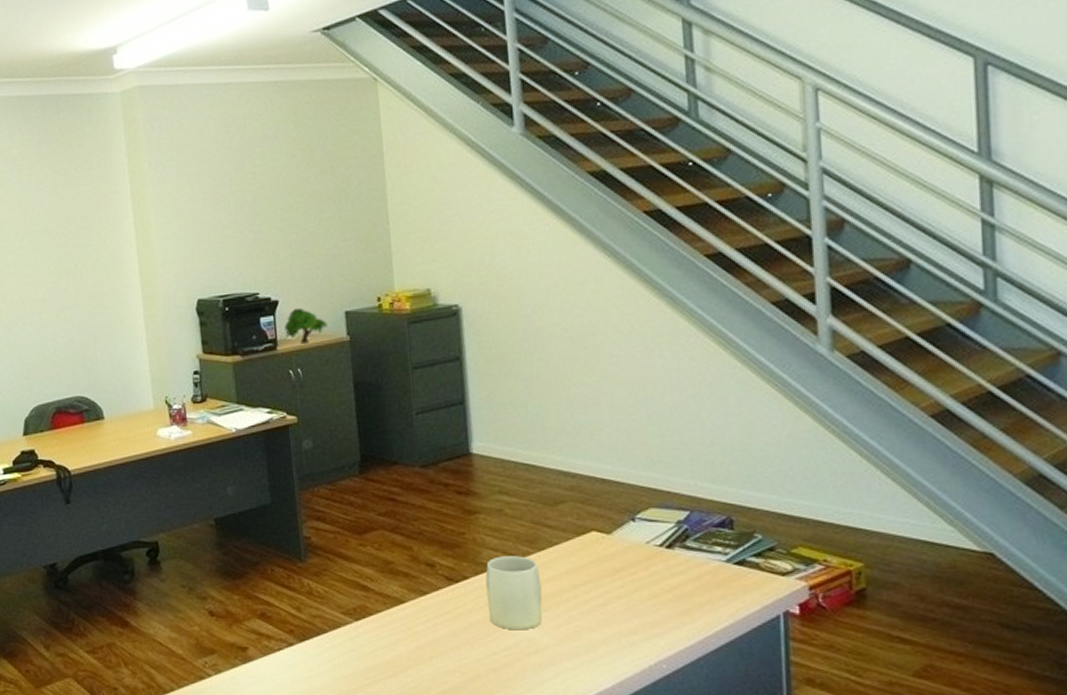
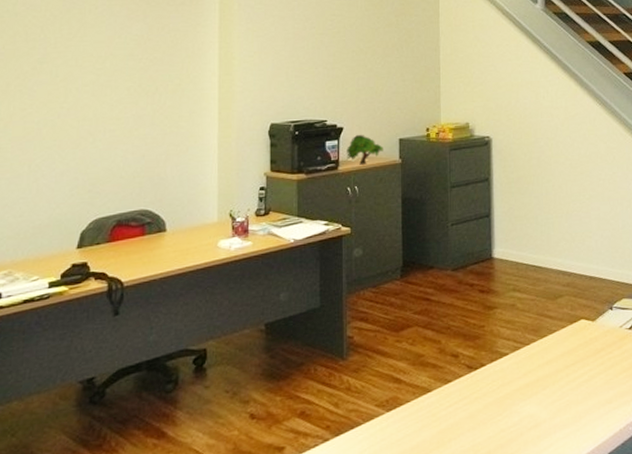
mug: present [485,556,543,631] -> none [499,343,543,409]

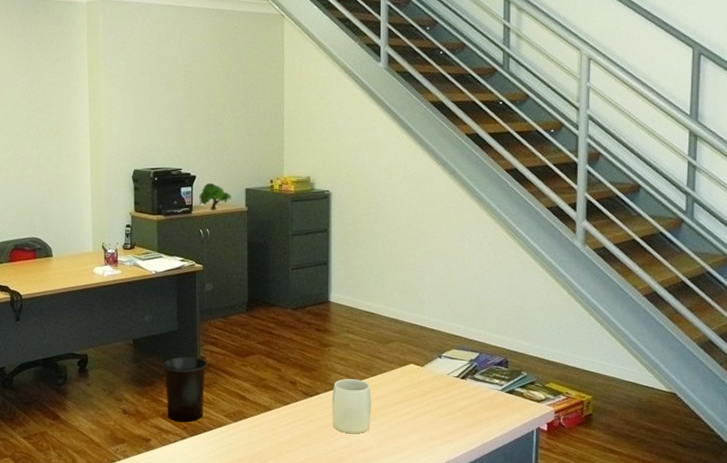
waste bin: none [302,337,355,421] -> present [163,356,207,422]
mug: none [499,343,543,409] -> present [332,379,372,434]

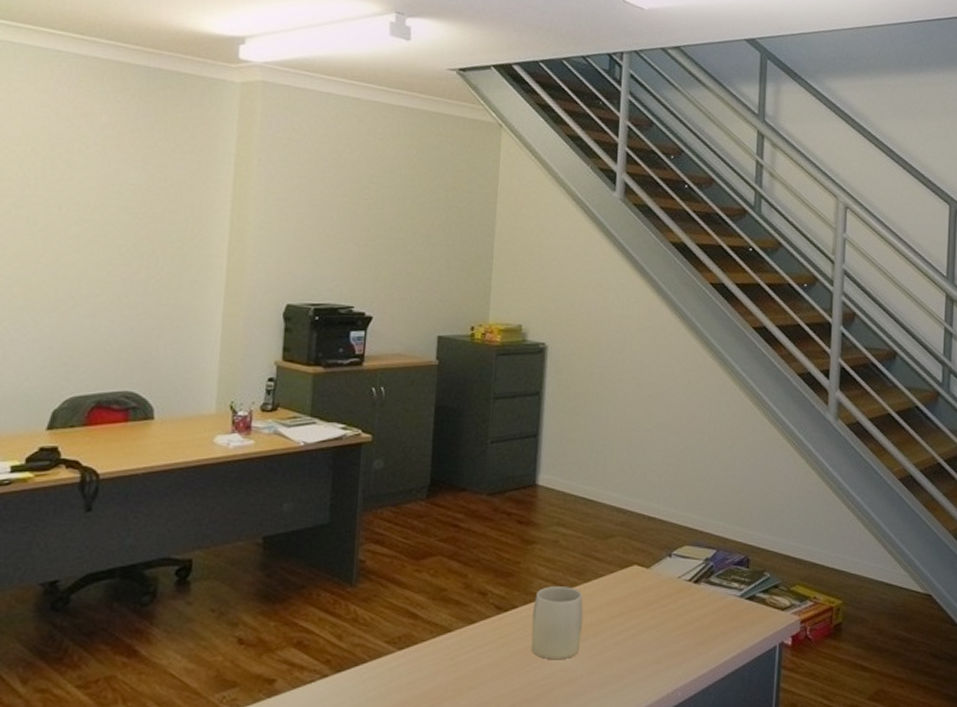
waste bin: present [163,356,207,422] -> none [303,560,367,653]
plant: present [198,182,231,210] -> none [373,326,418,363]

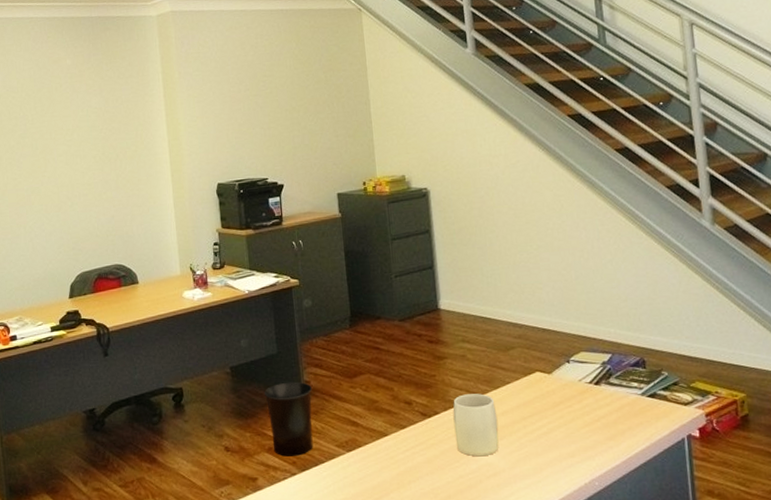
waste bin: none [303,560,367,653] -> present [264,381,313,457]

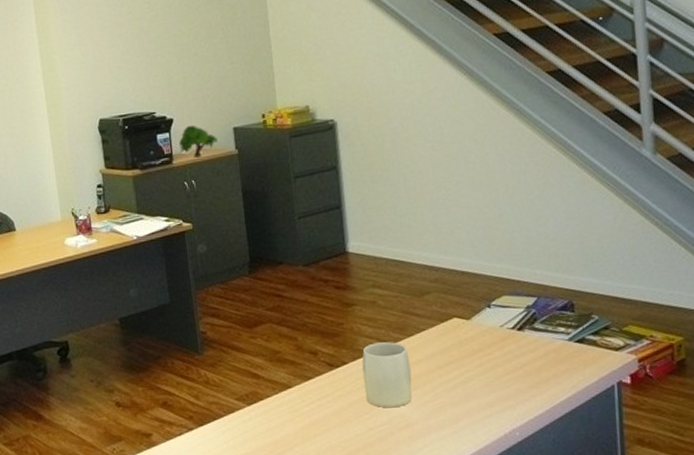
waste bin: present [264,381,313,457] -> none [157,332,211,411]
plant: none [288,190,323,220] -> present [178,125,218,158]

